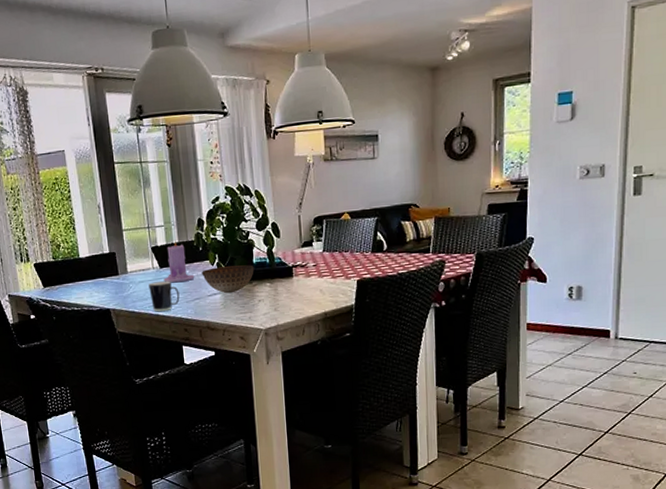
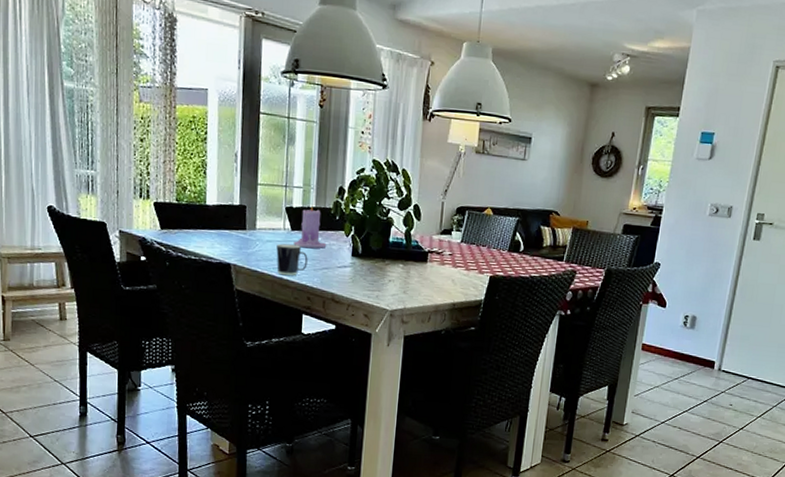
bowl: present [202,265,254,294] -> none [335,239,390,269]

